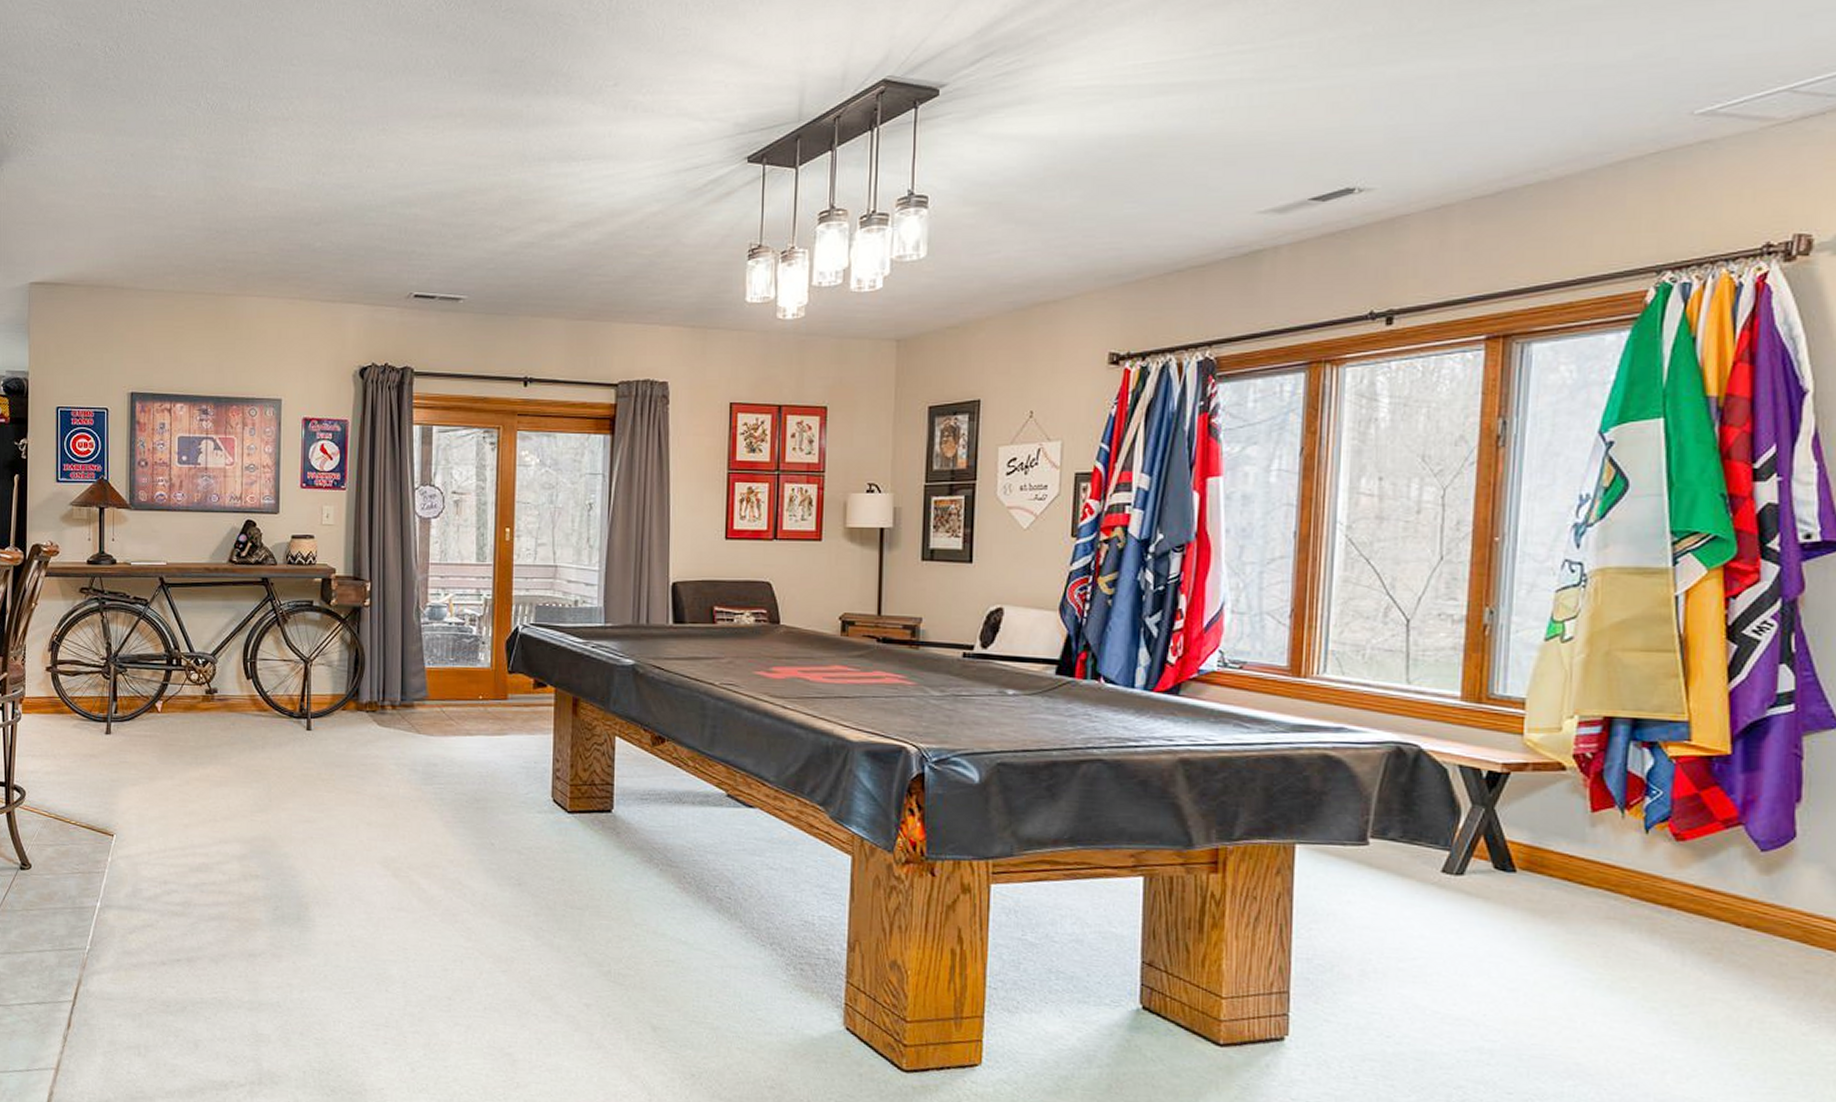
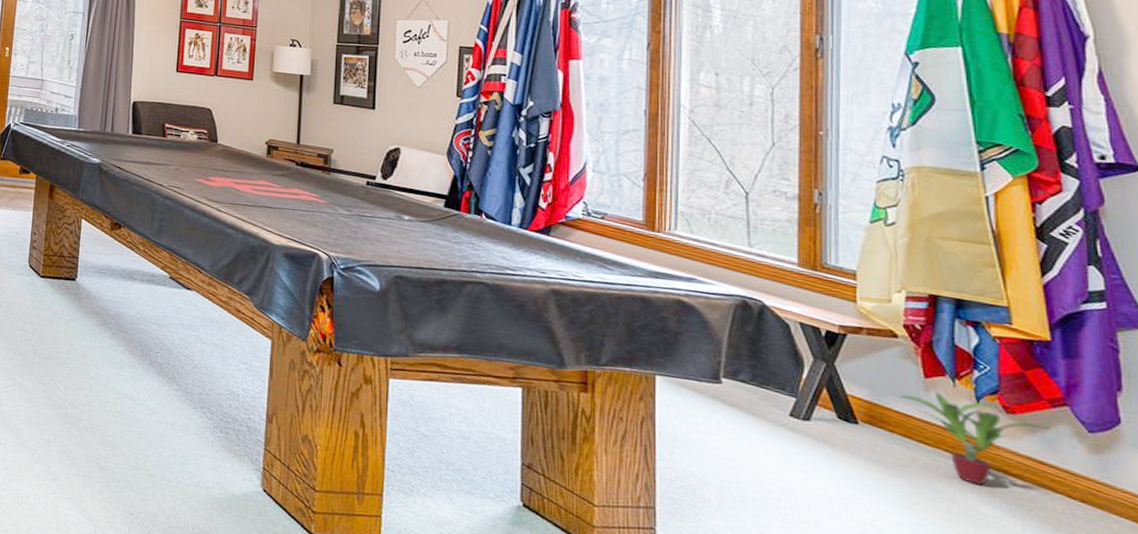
potted plant: none [1564,826,1722,923] -> present [900,392,1051,486]

